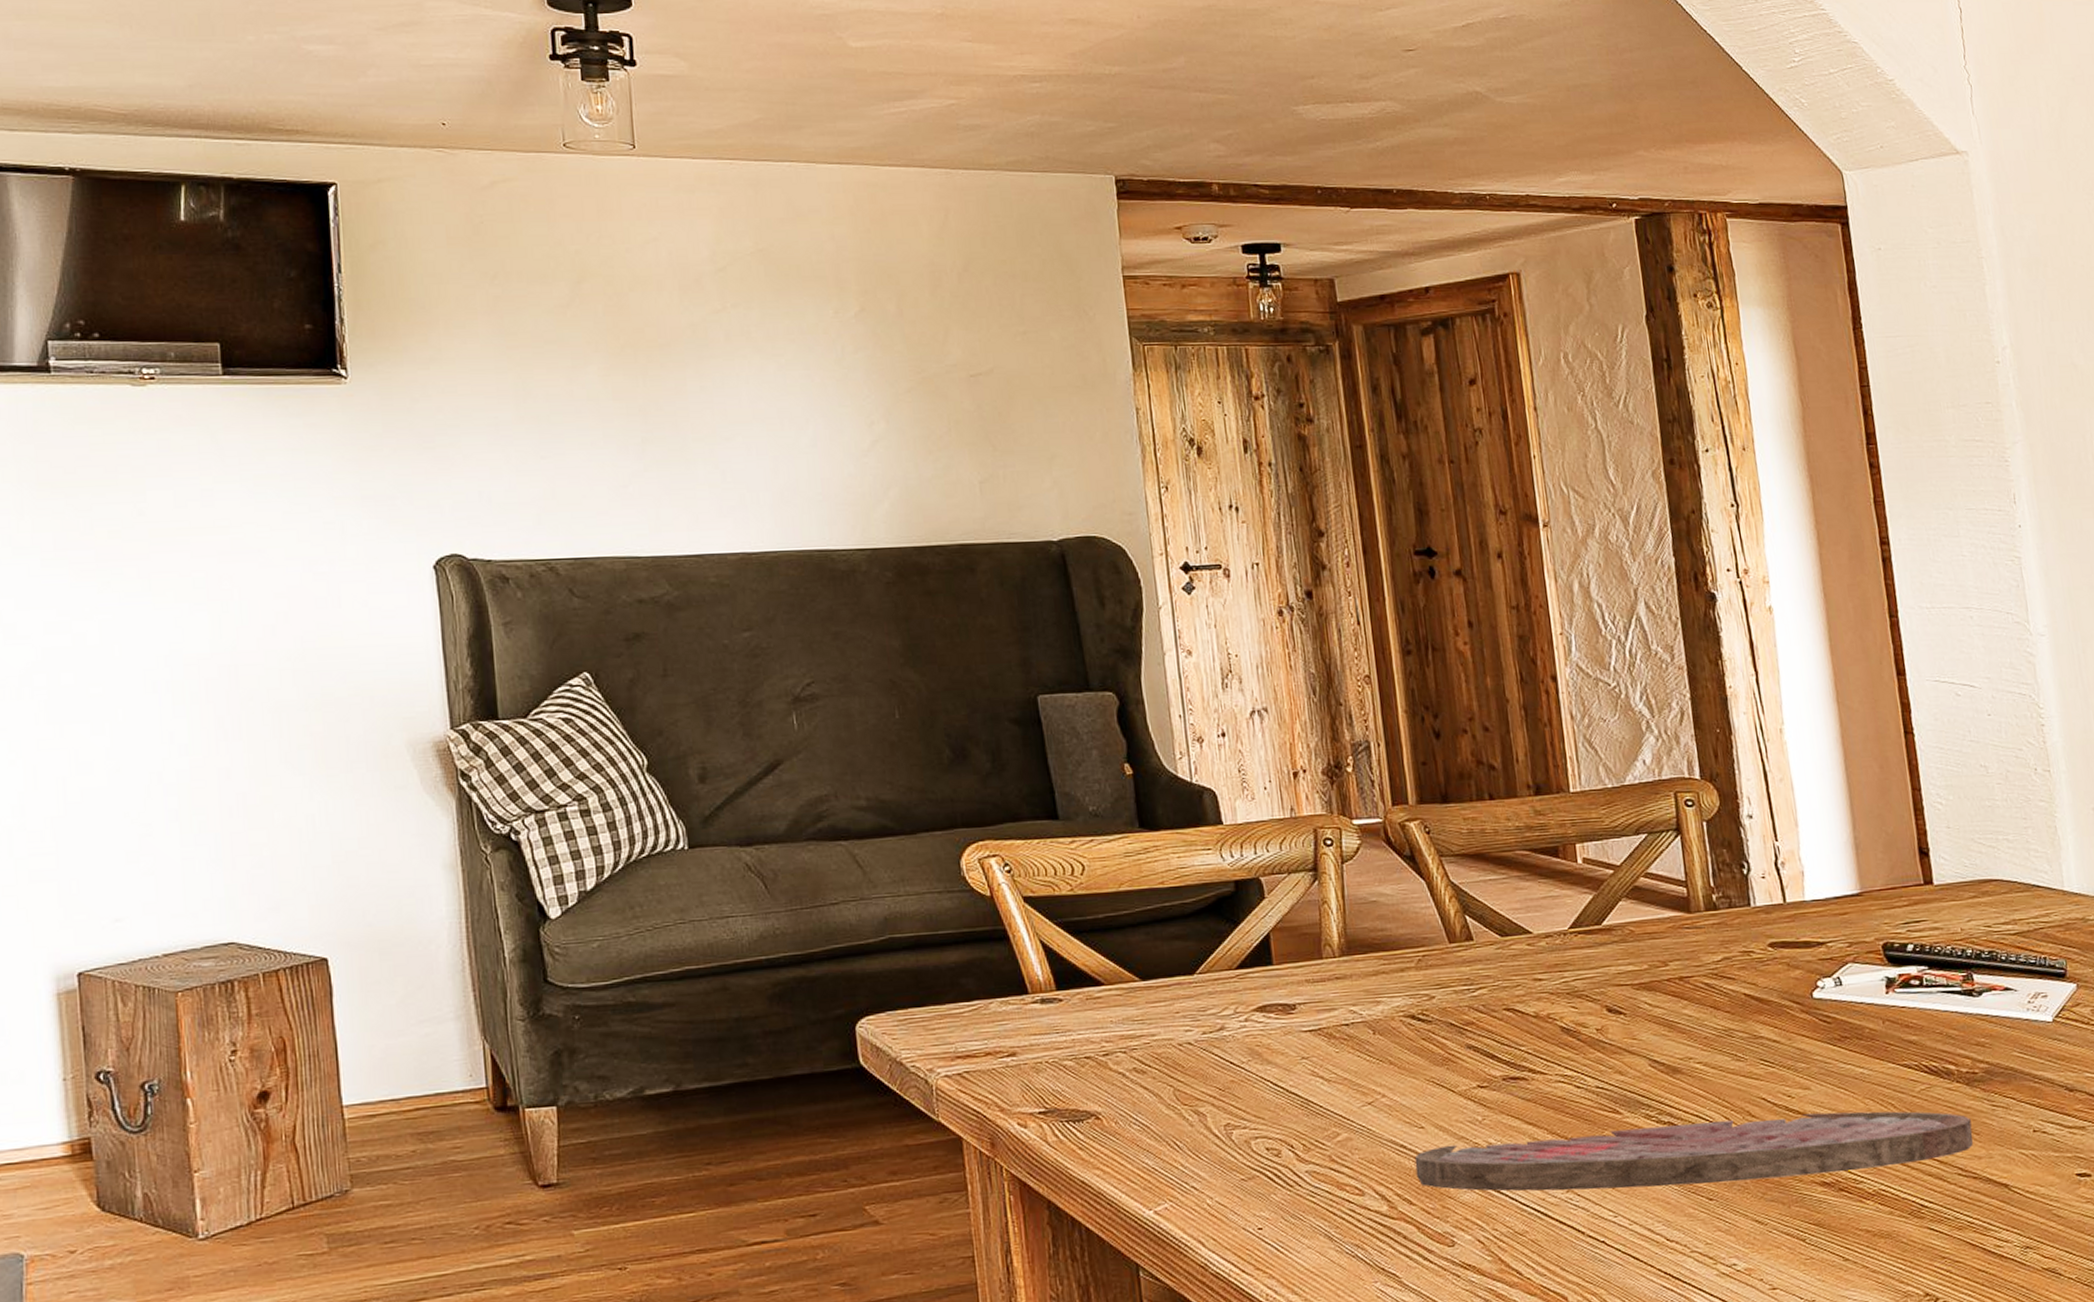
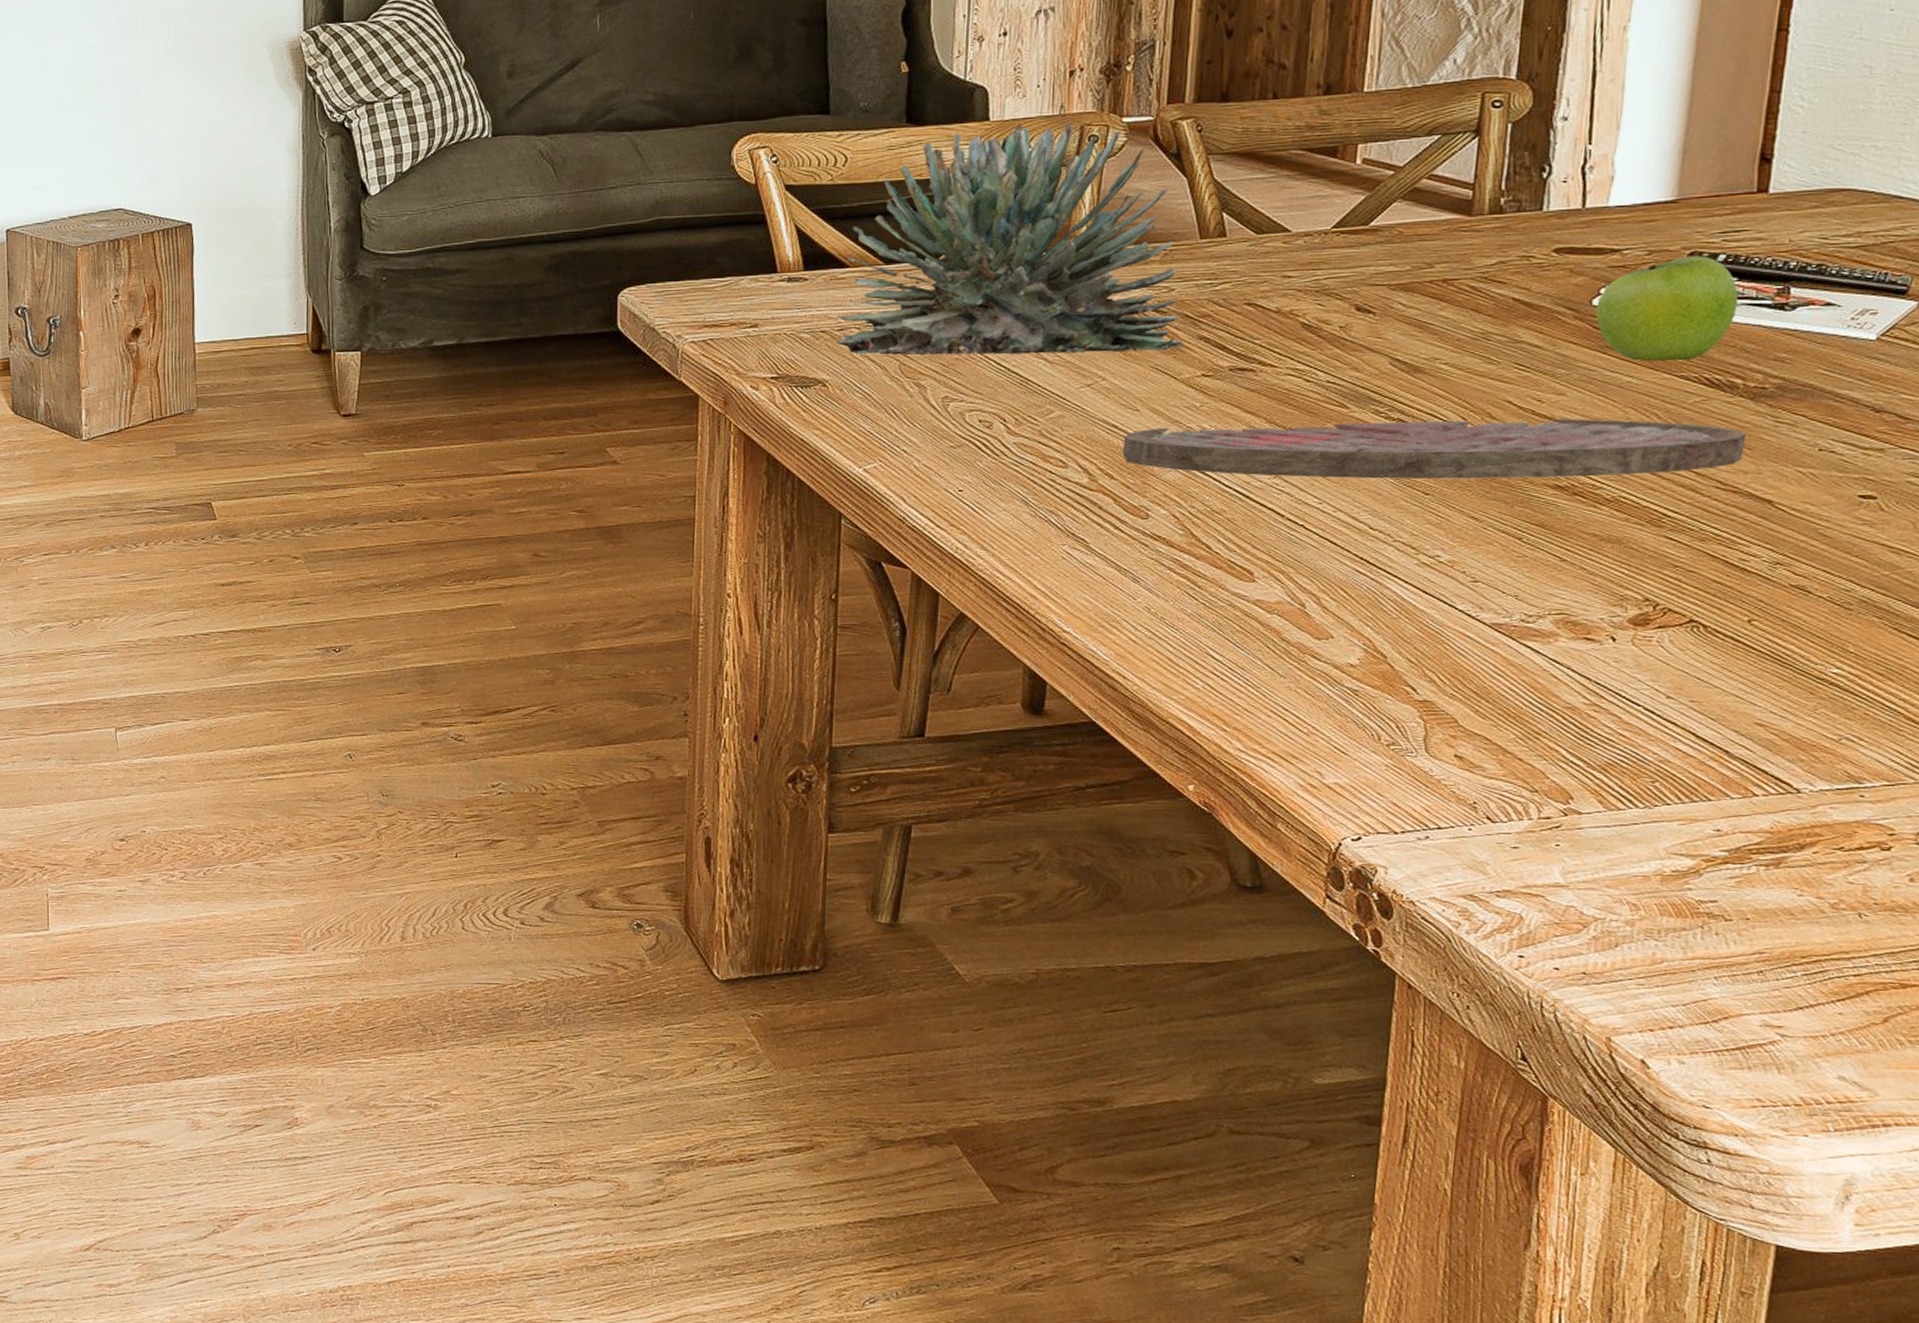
succulent plant: none [1100,824,1454,1081] -> present [836,121,1184,356]
fruit: none [1816,946,1935,1052] -> present [1595,255,1739,362]

